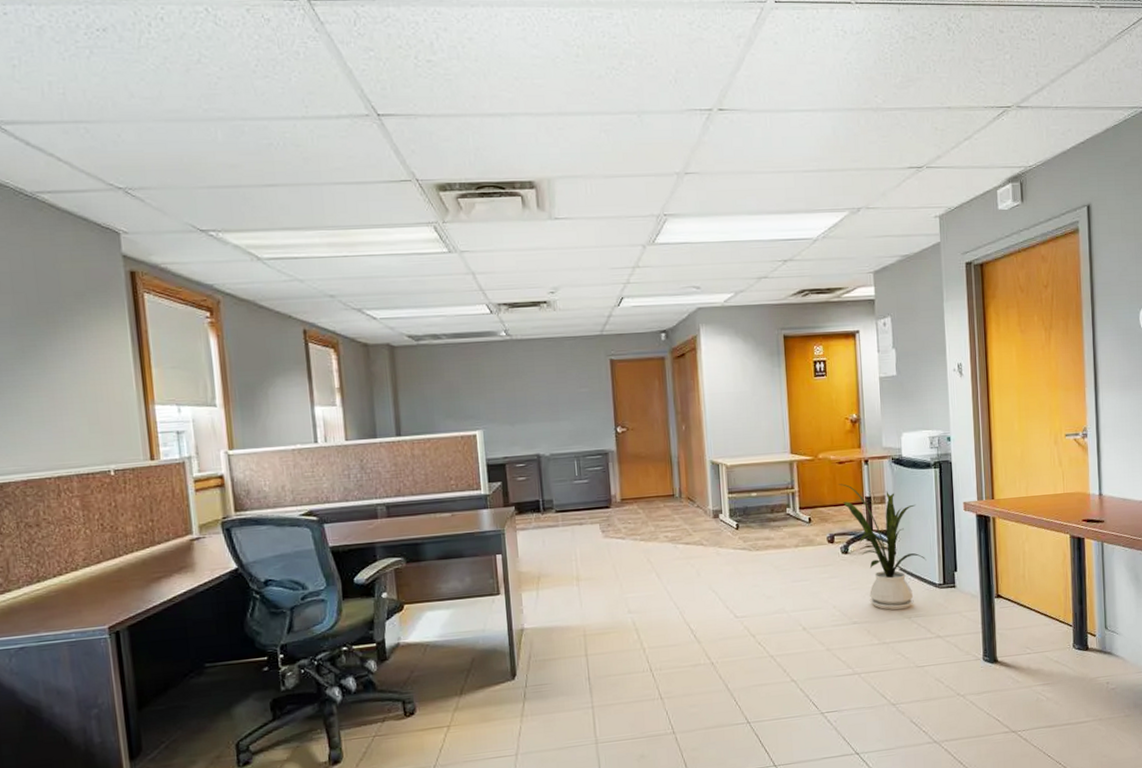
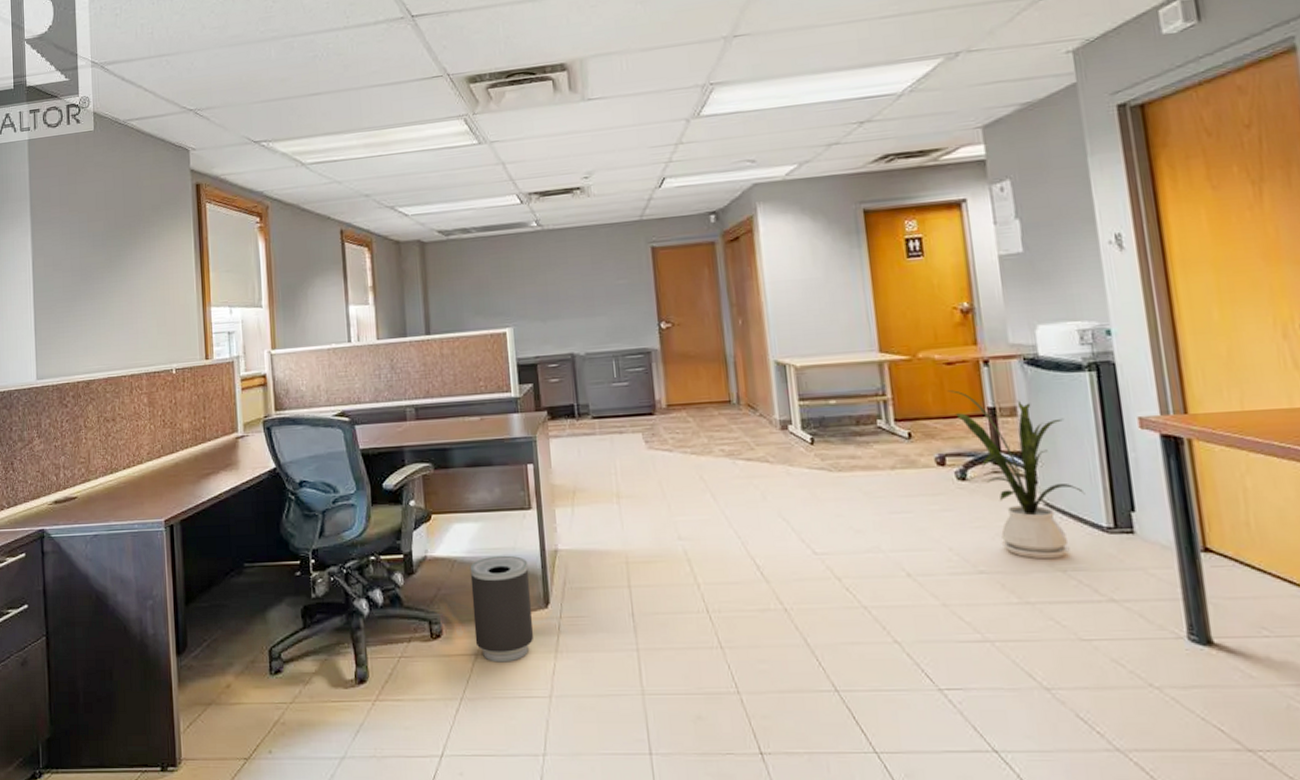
trash bin: none [442,636,502,731] -> present [469,555,534,663]

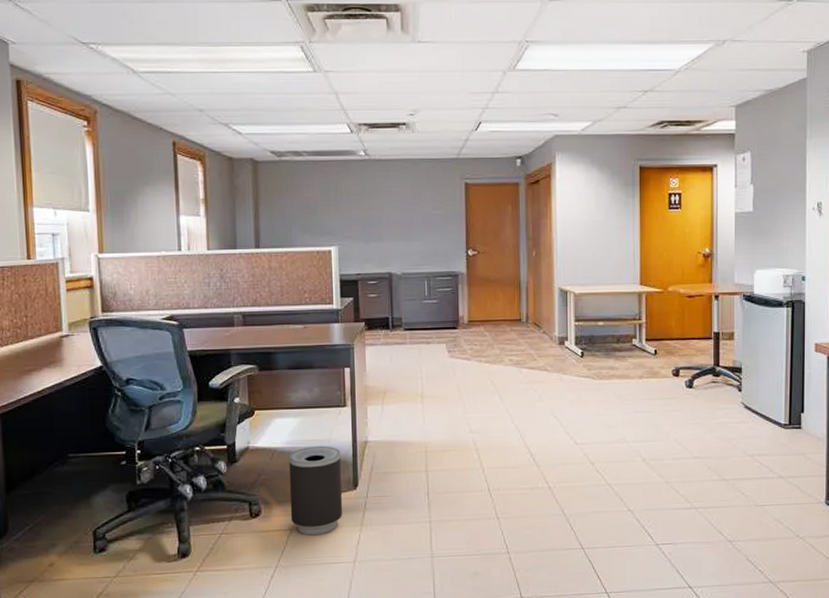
house plant: present [948,390,1085,560] -> none [687,318,773,448]

